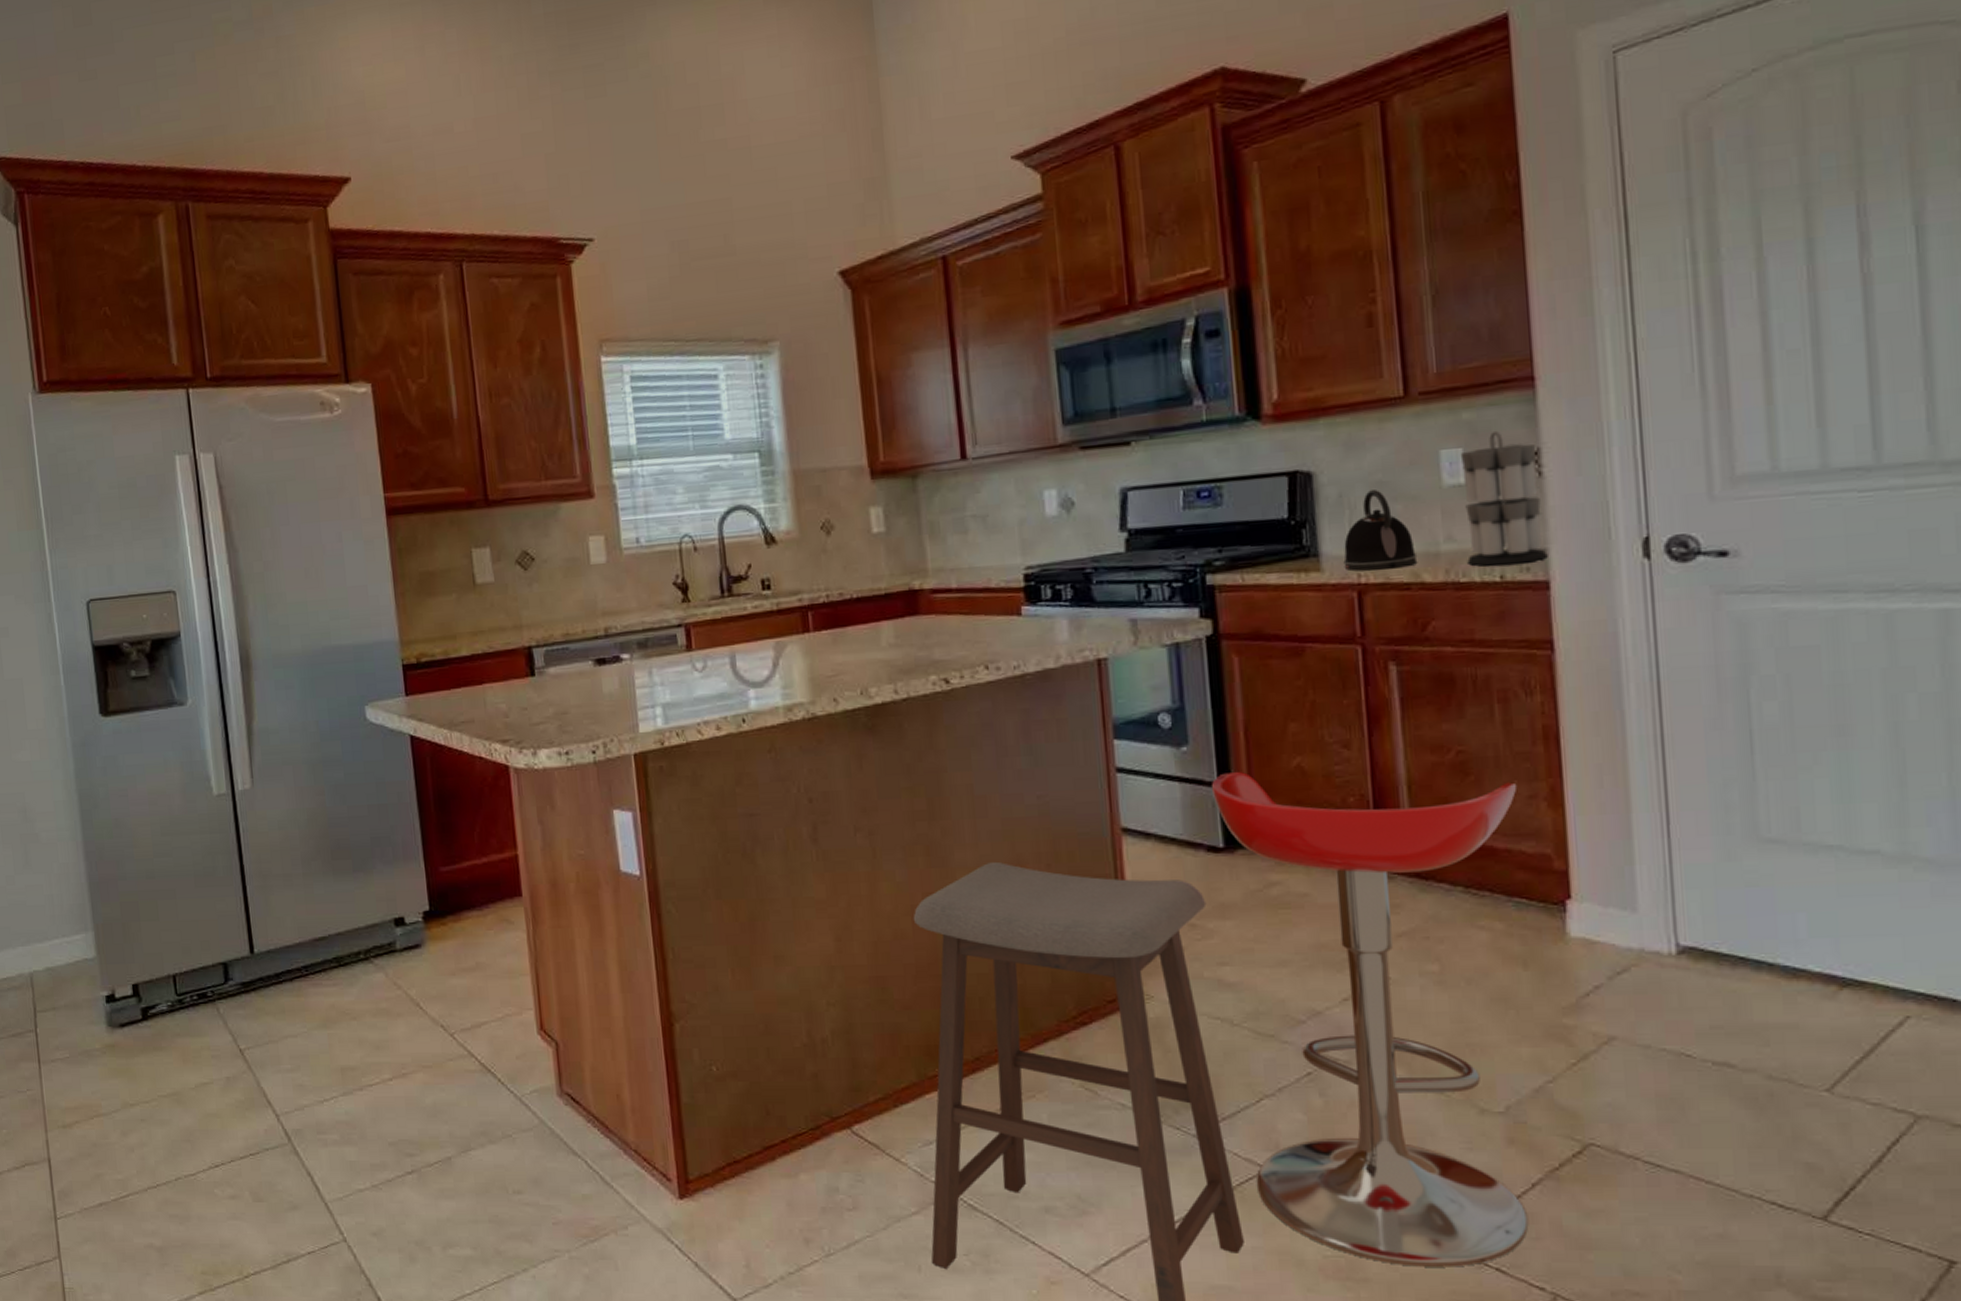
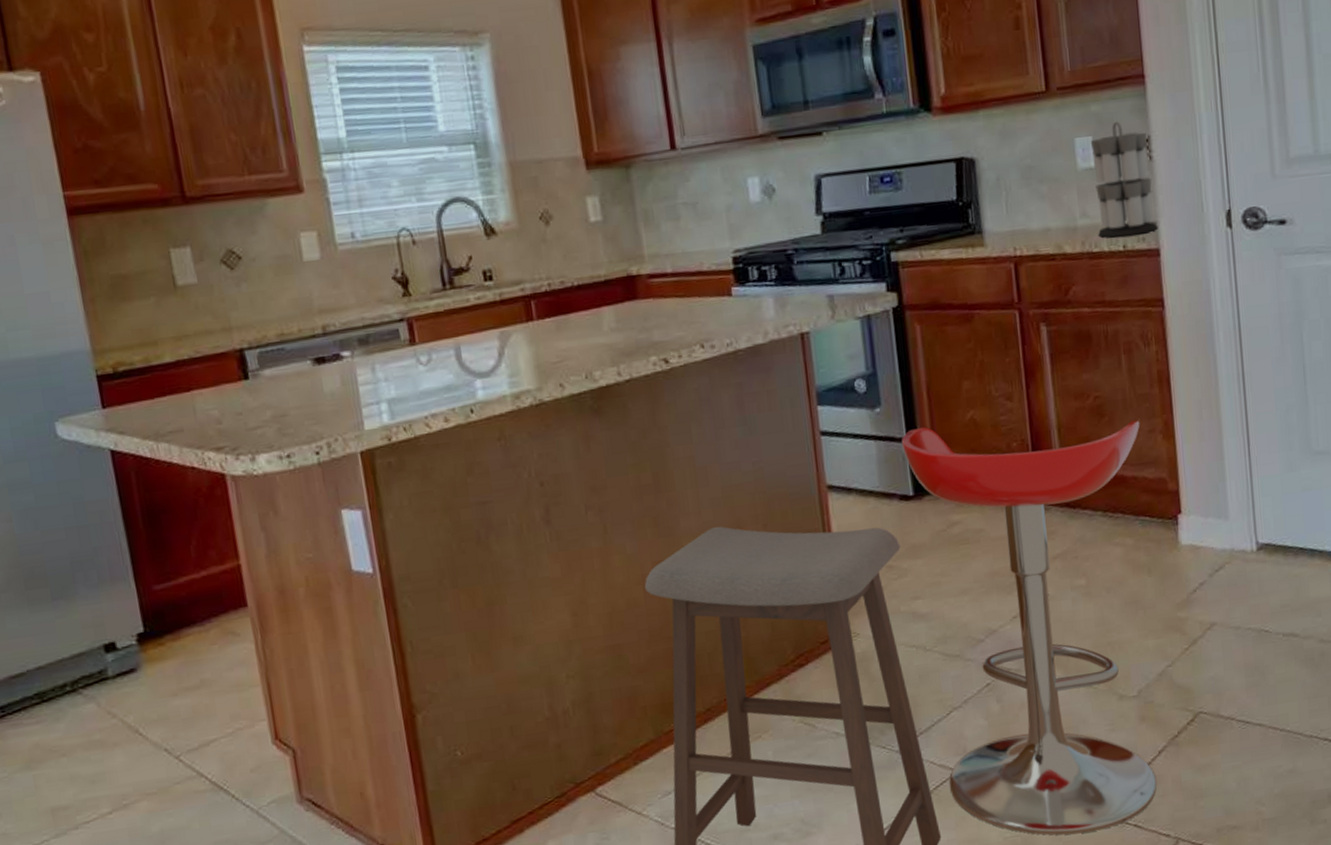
kettle: present [1343,490,1418,572] -> none [1002,173,1060,246]

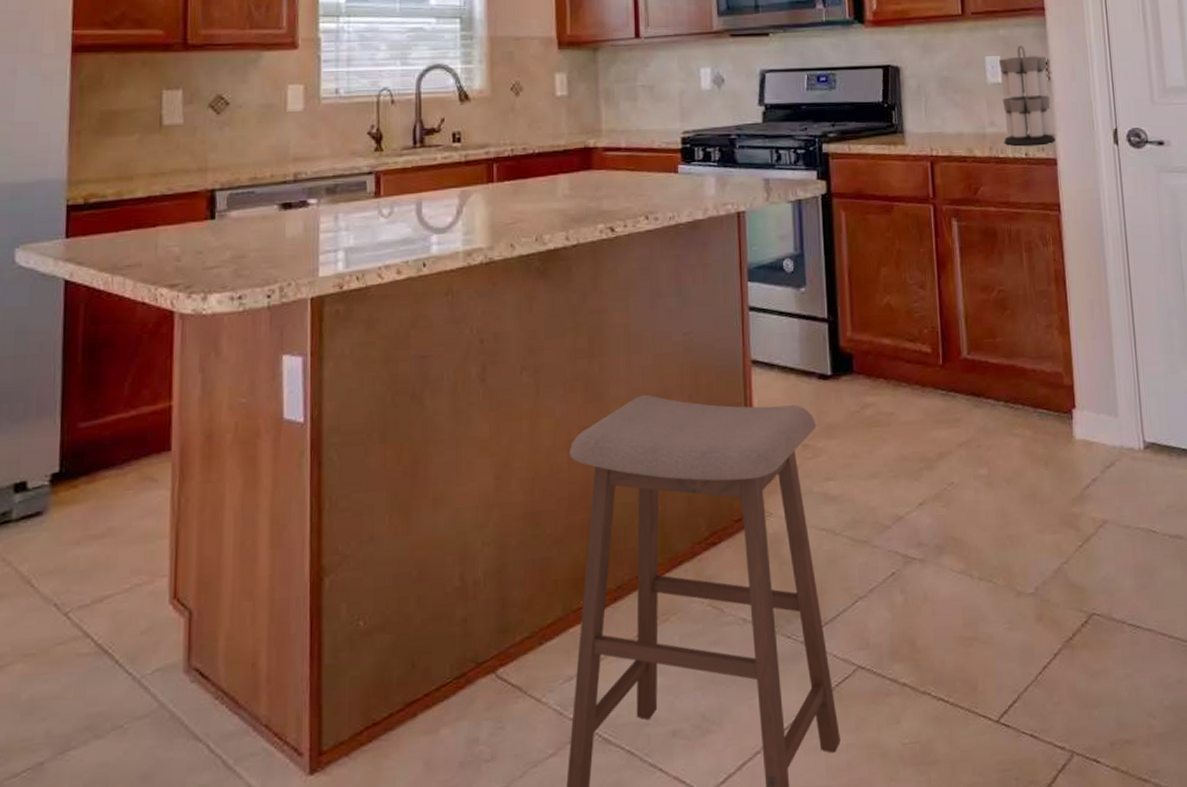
bar stool: present [901,420,1157,836] -> none [822,308,1052,744]

